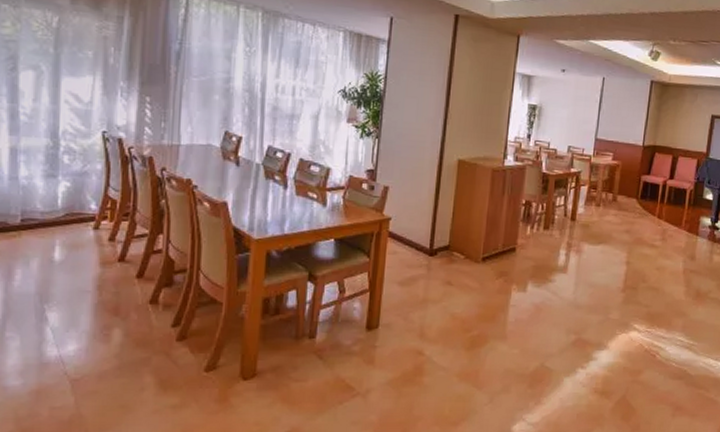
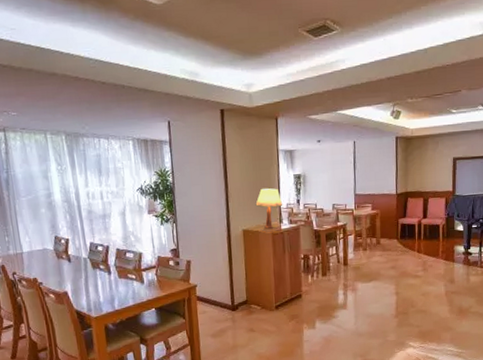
table lamp: none [478,114,511,164] -> present [255,187,283,230]

